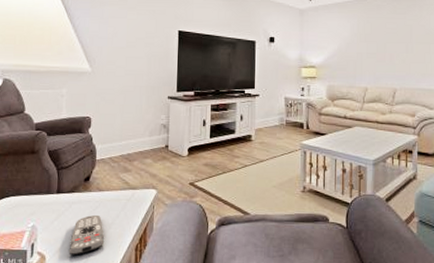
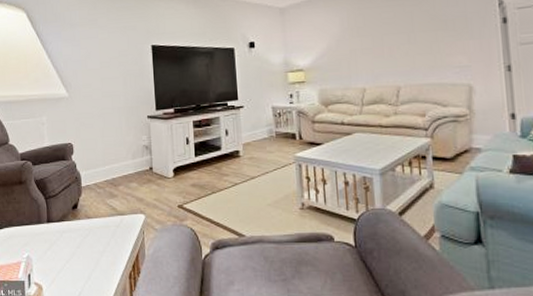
remote control: present [69,215,104,256] -> none [64,244,97,285]

